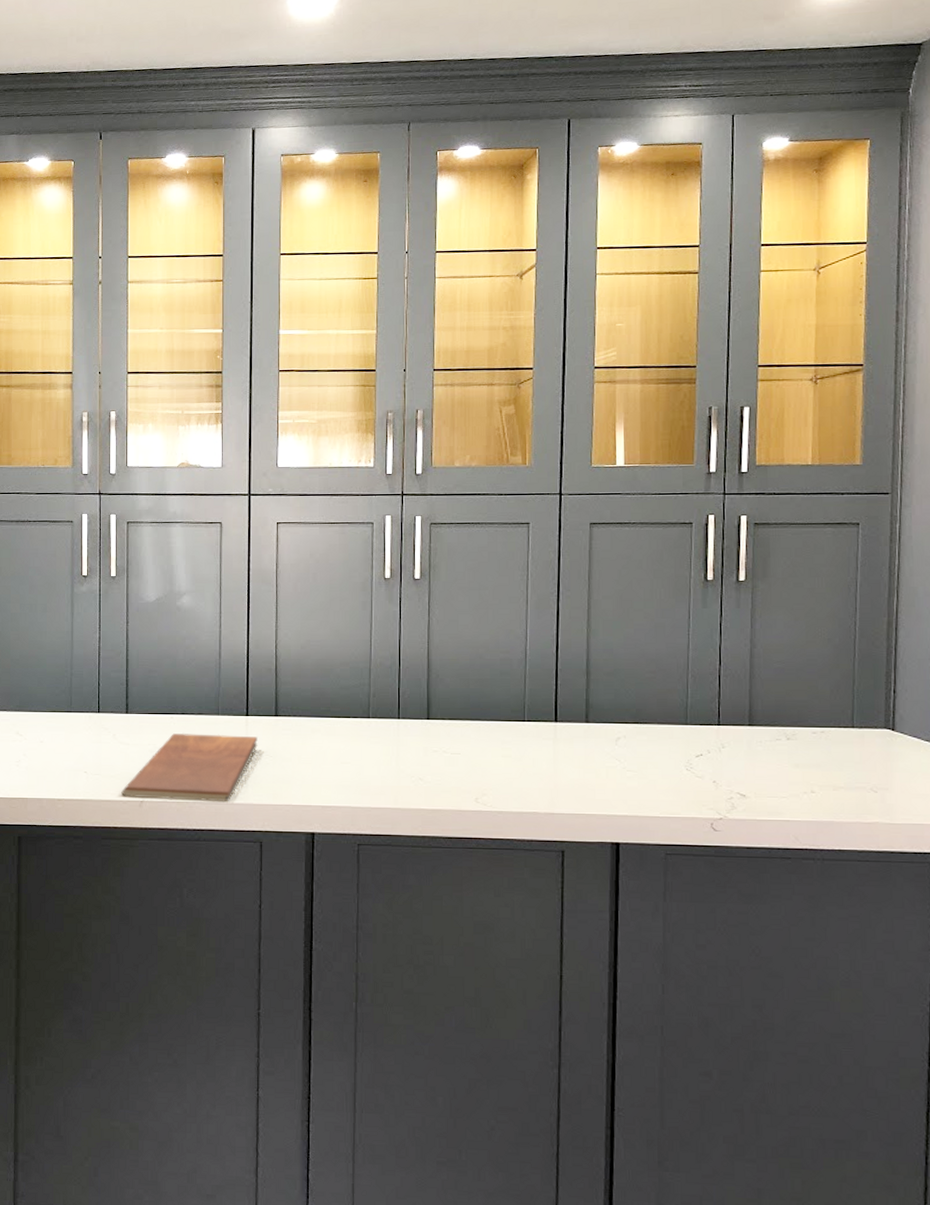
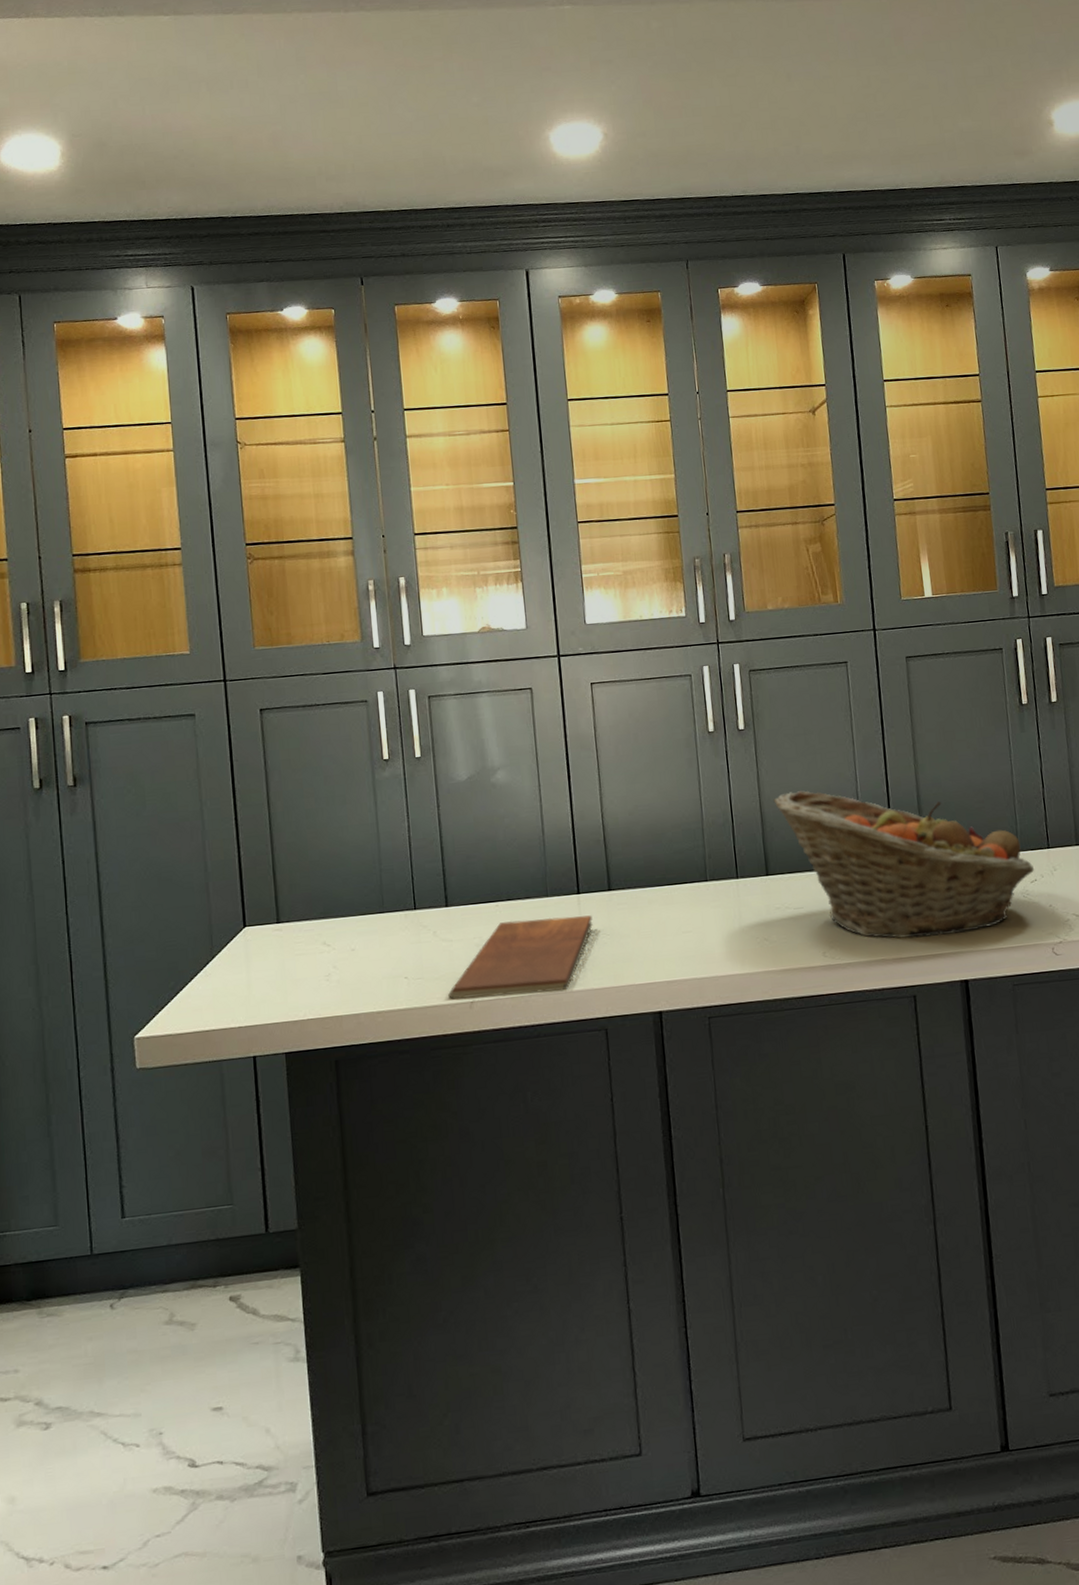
fruit basket: none [441,643,702,797] -> present [773,790,1035,939]

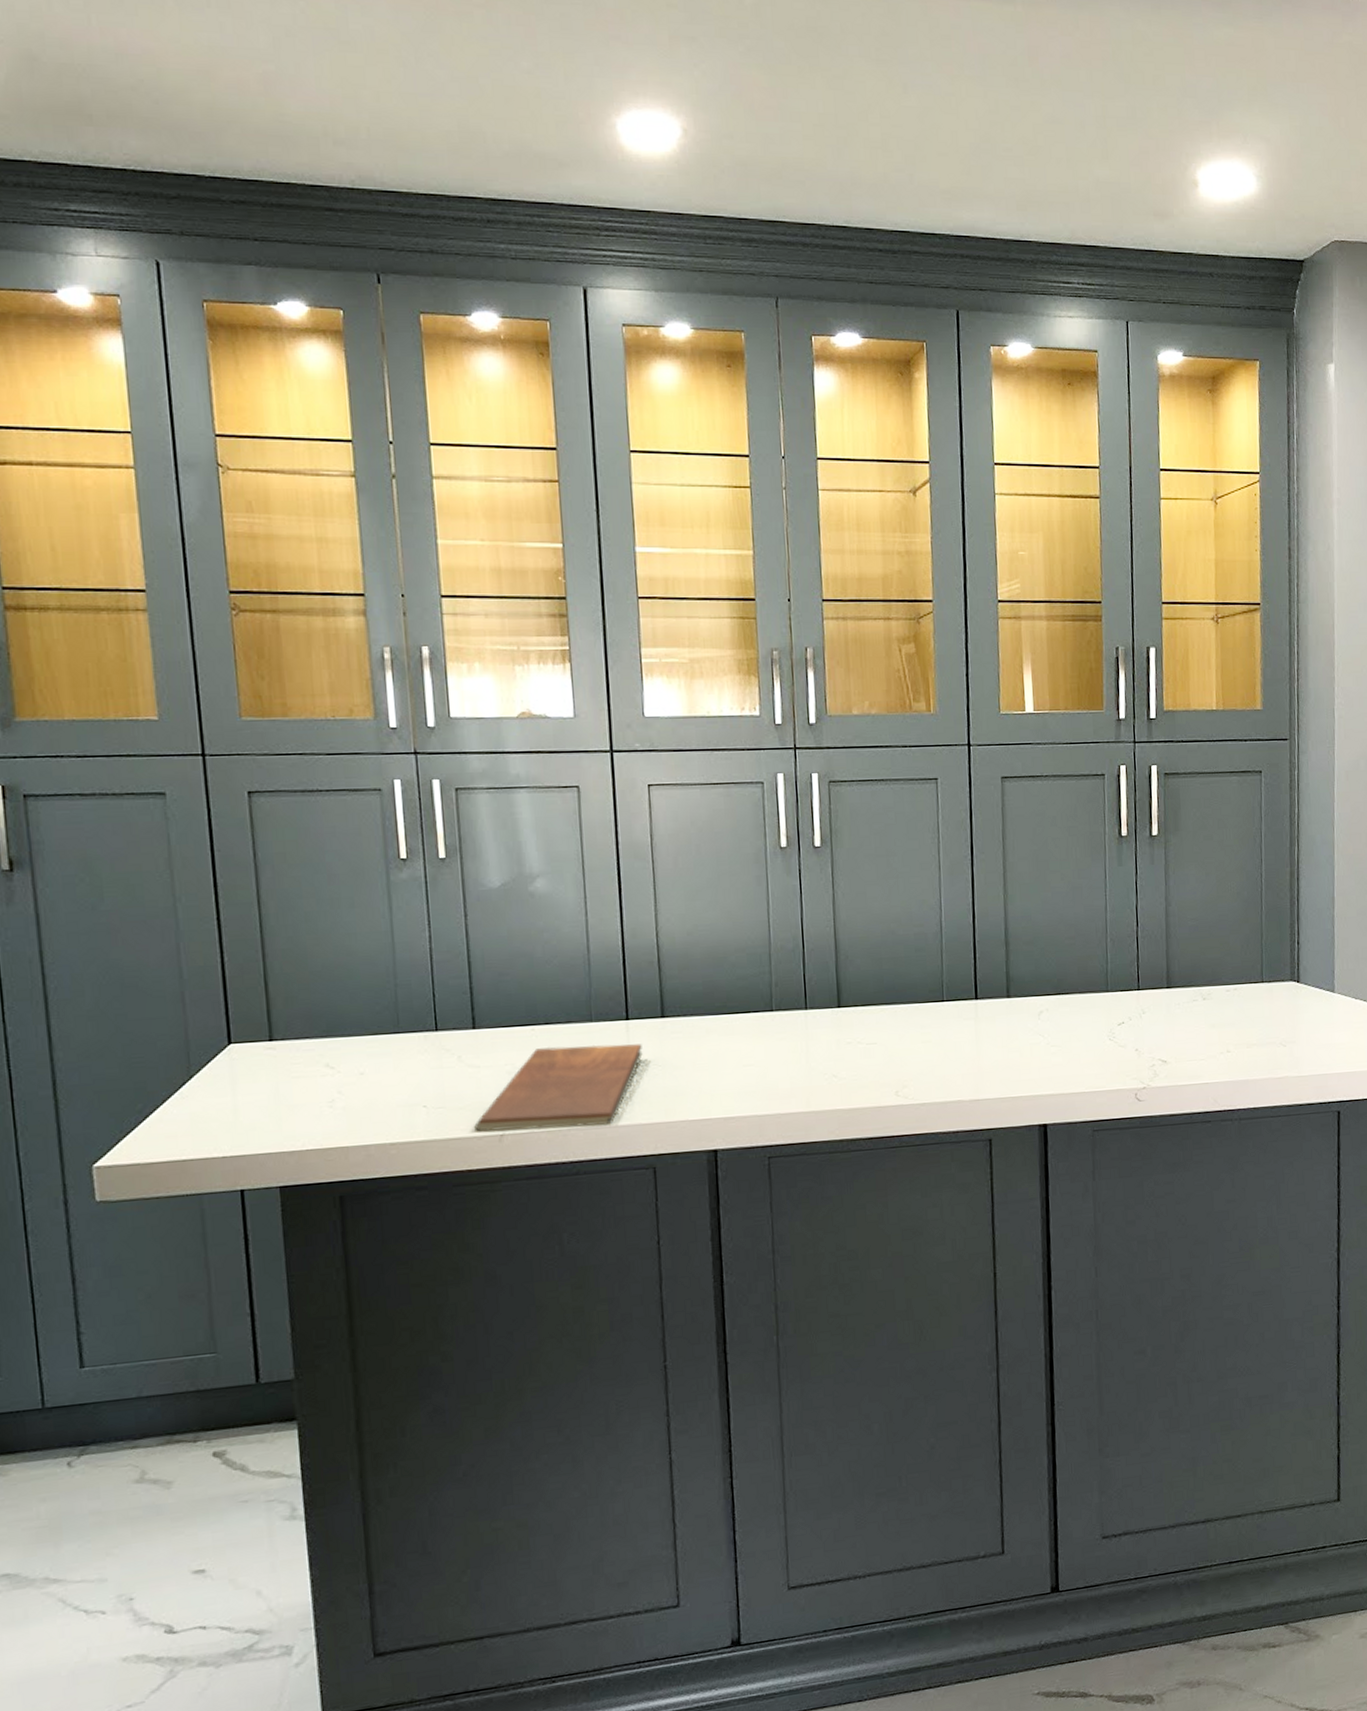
fruit basket: present [773,790,1035,939] -> none [849,917,1123,1080]

